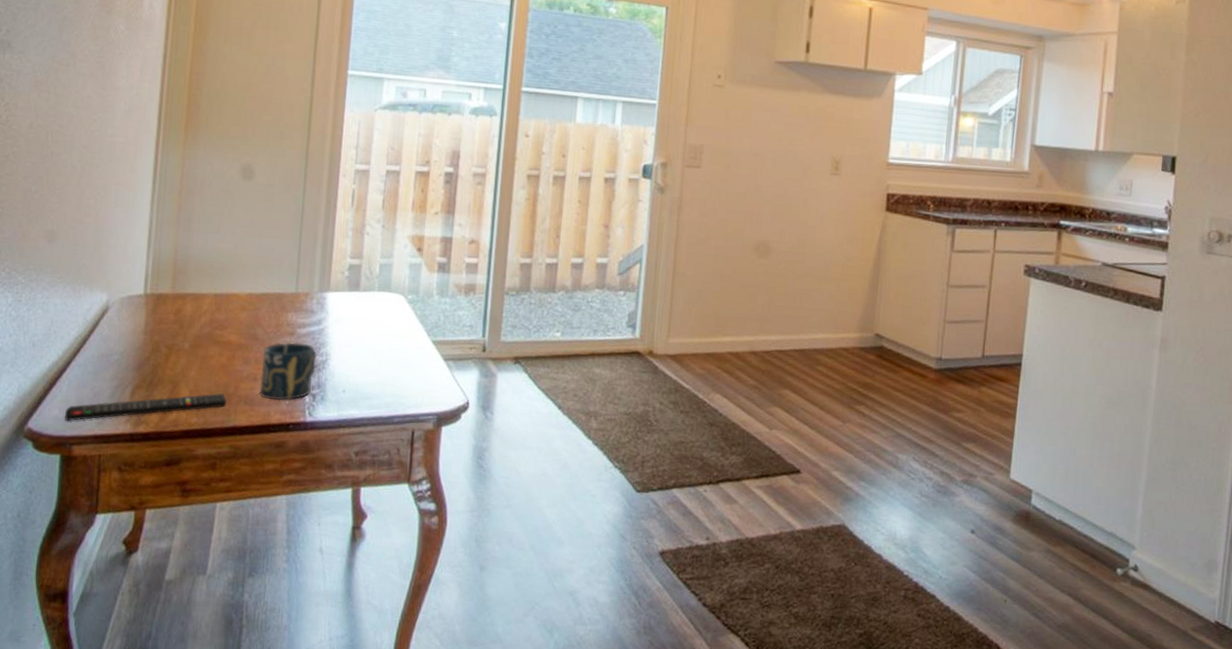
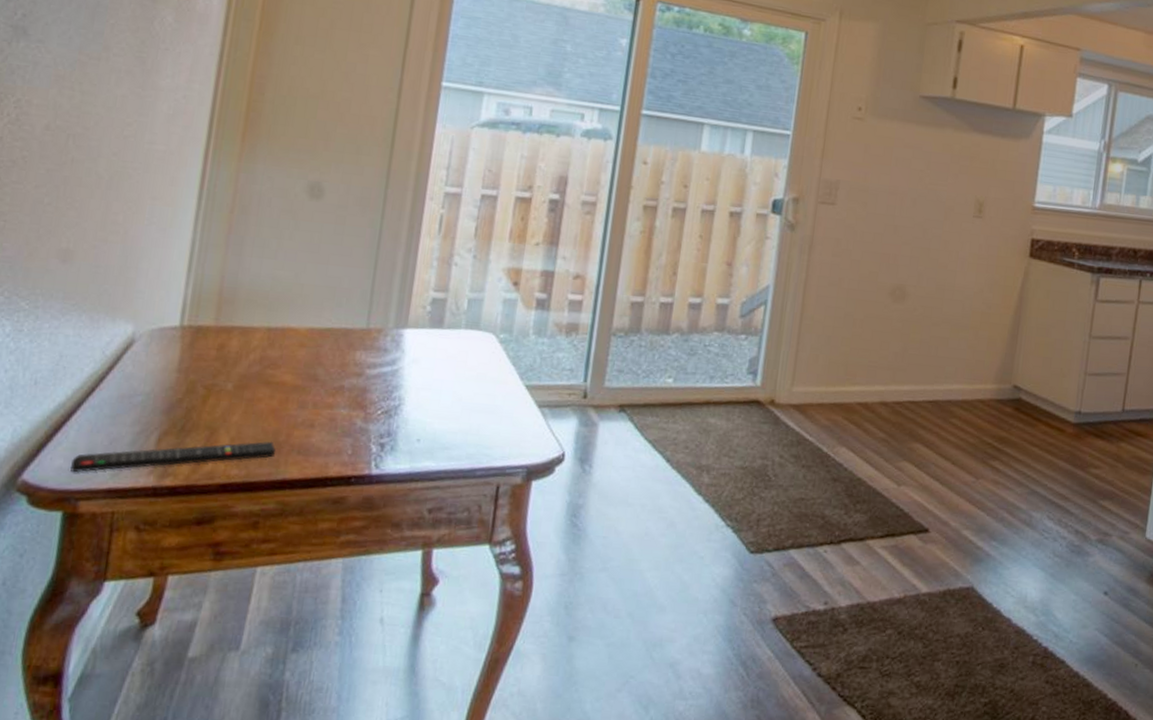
cup: present [259,342,317,401] -> none [316,384,388,451]

